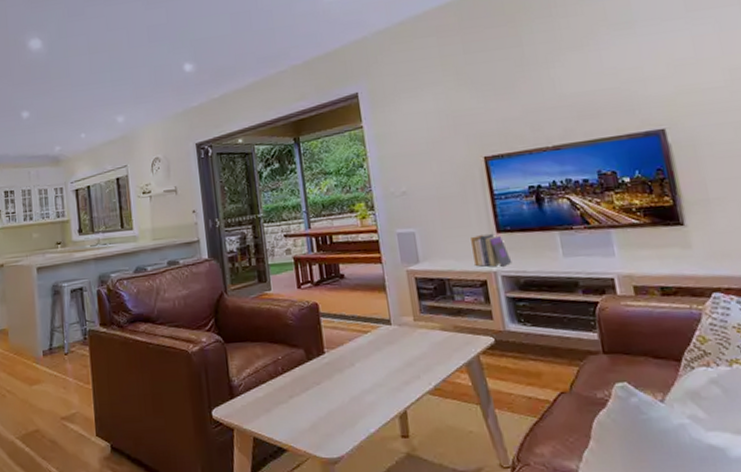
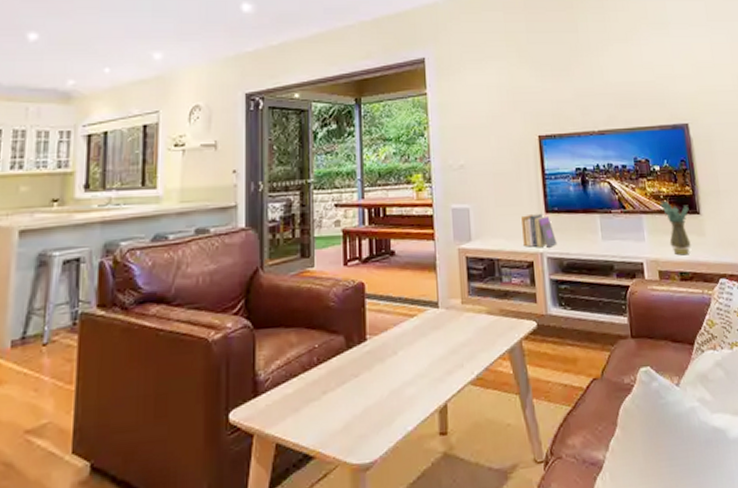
vase: none [631,213,674,270] -> present [659,200,691,256]

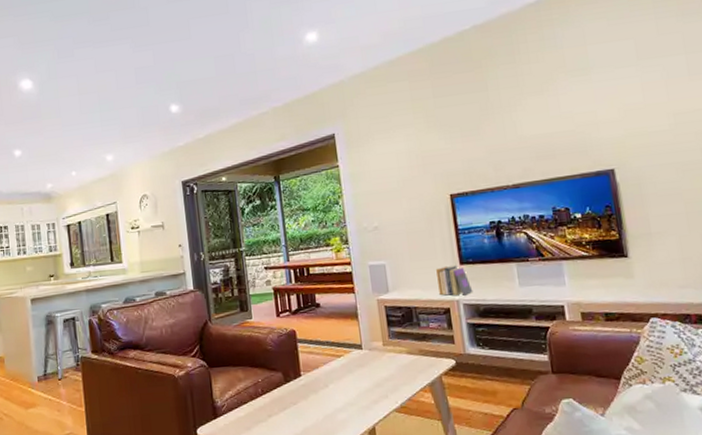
vase: present [659,200,691,256] -> none [581,246,618,298]

